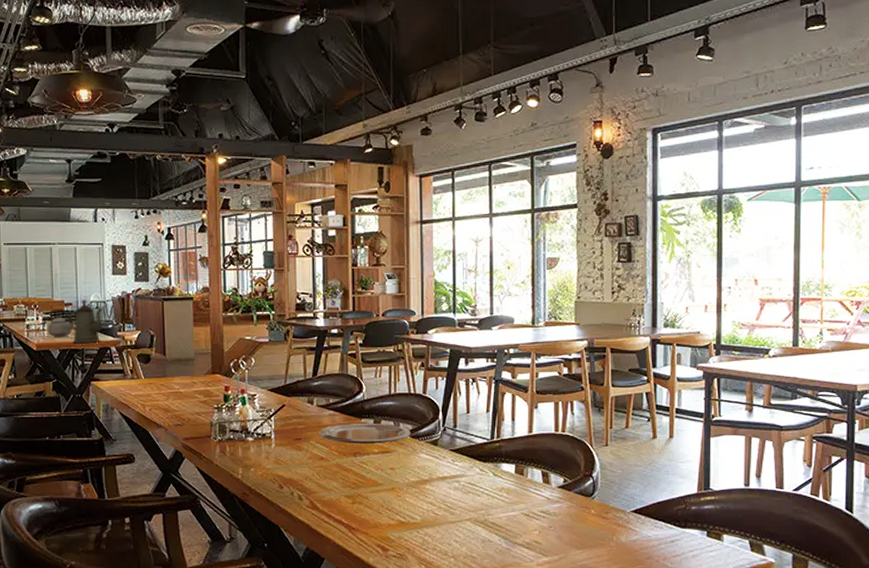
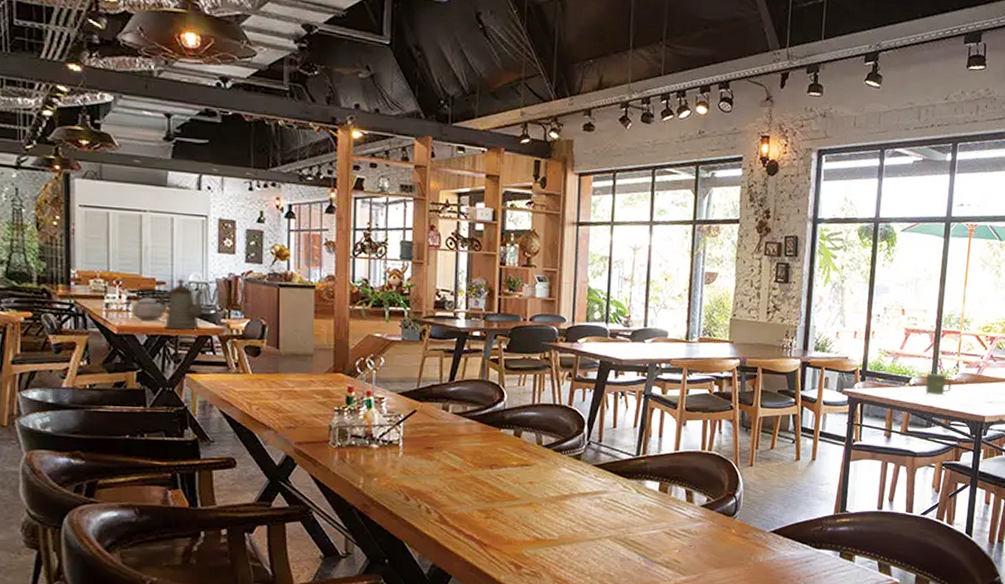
plate: present [318,423,412,444] -> none [452,433,554,456]
mug: none [786,343,815,366] -> present [925,373,951,396]

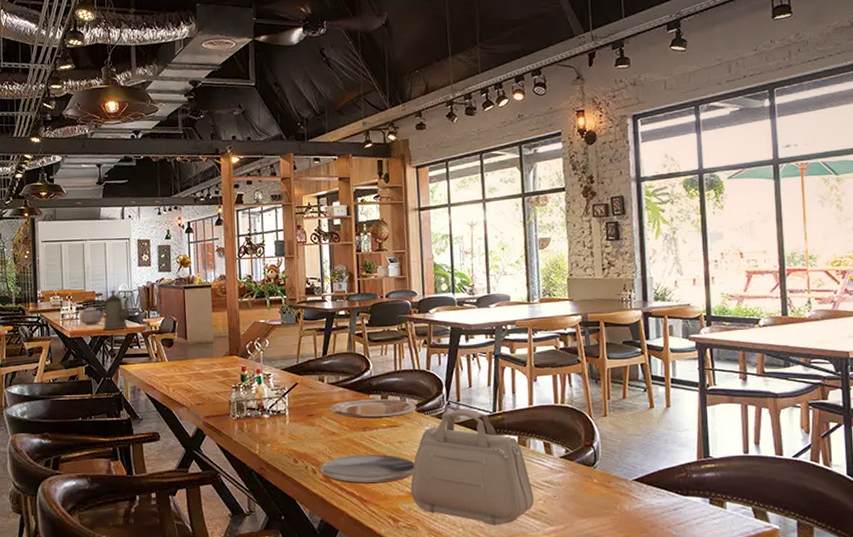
plate: none [435,494,545,528] -> present [320,454,415,485]
plate: none [452,433,554,456] -> present [329,398,417,419]
handbag: none [538,450,670,574] -> present [411,409,534,525]
mug: present [925,373,951,396] -> none [776,312,805,335]

